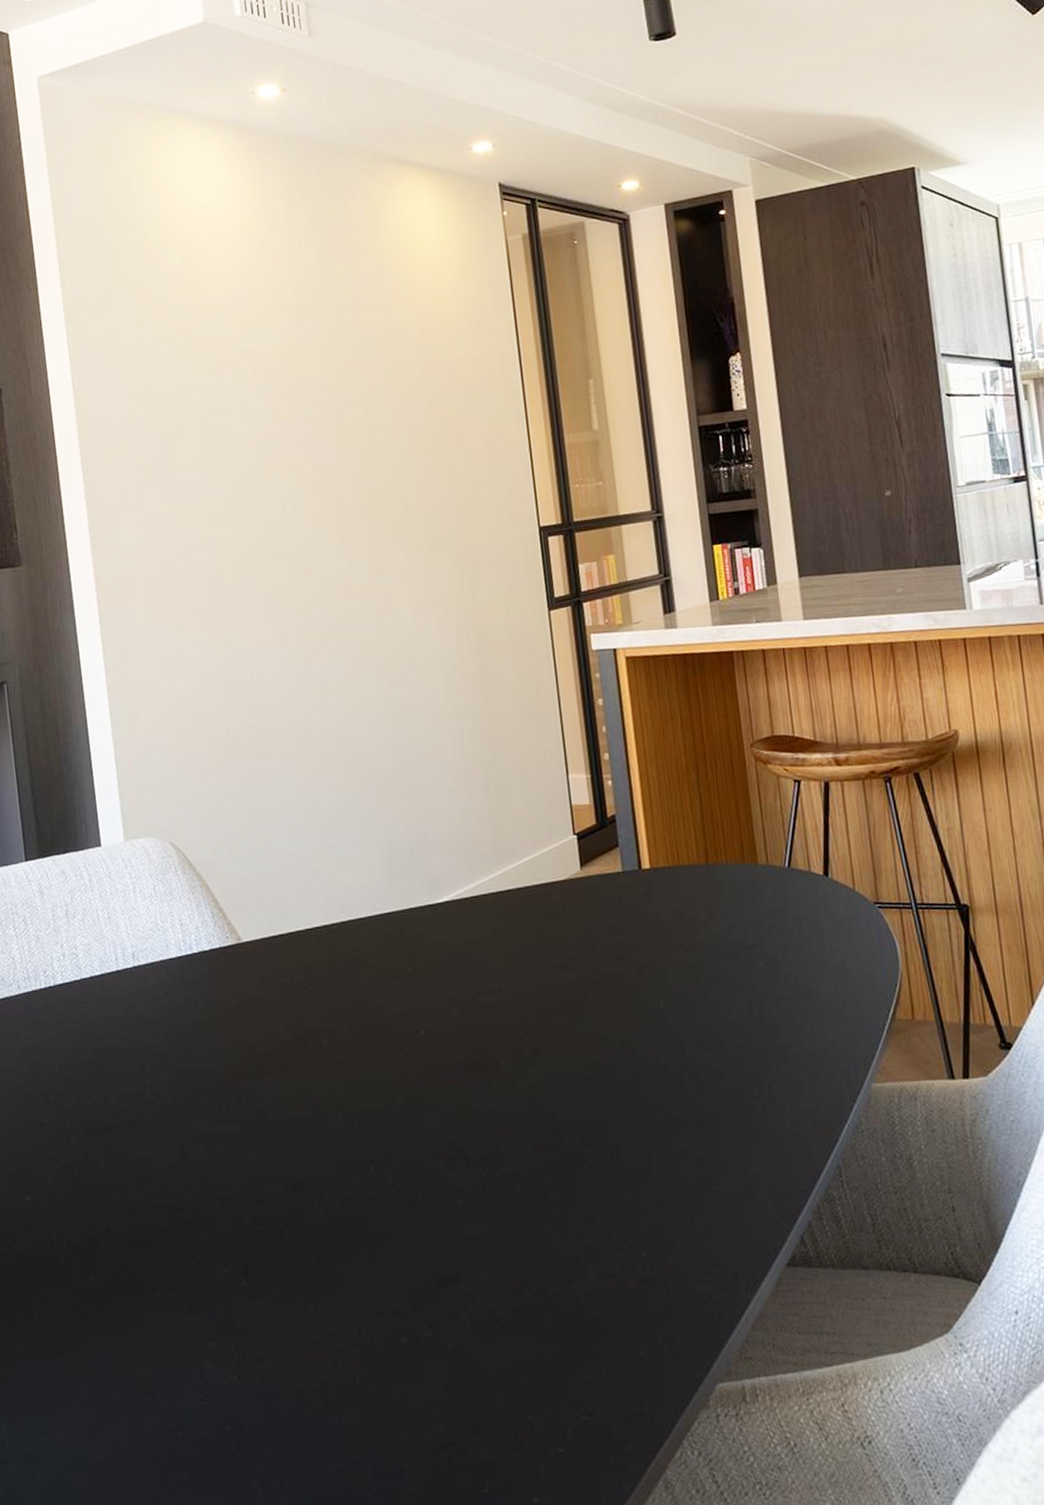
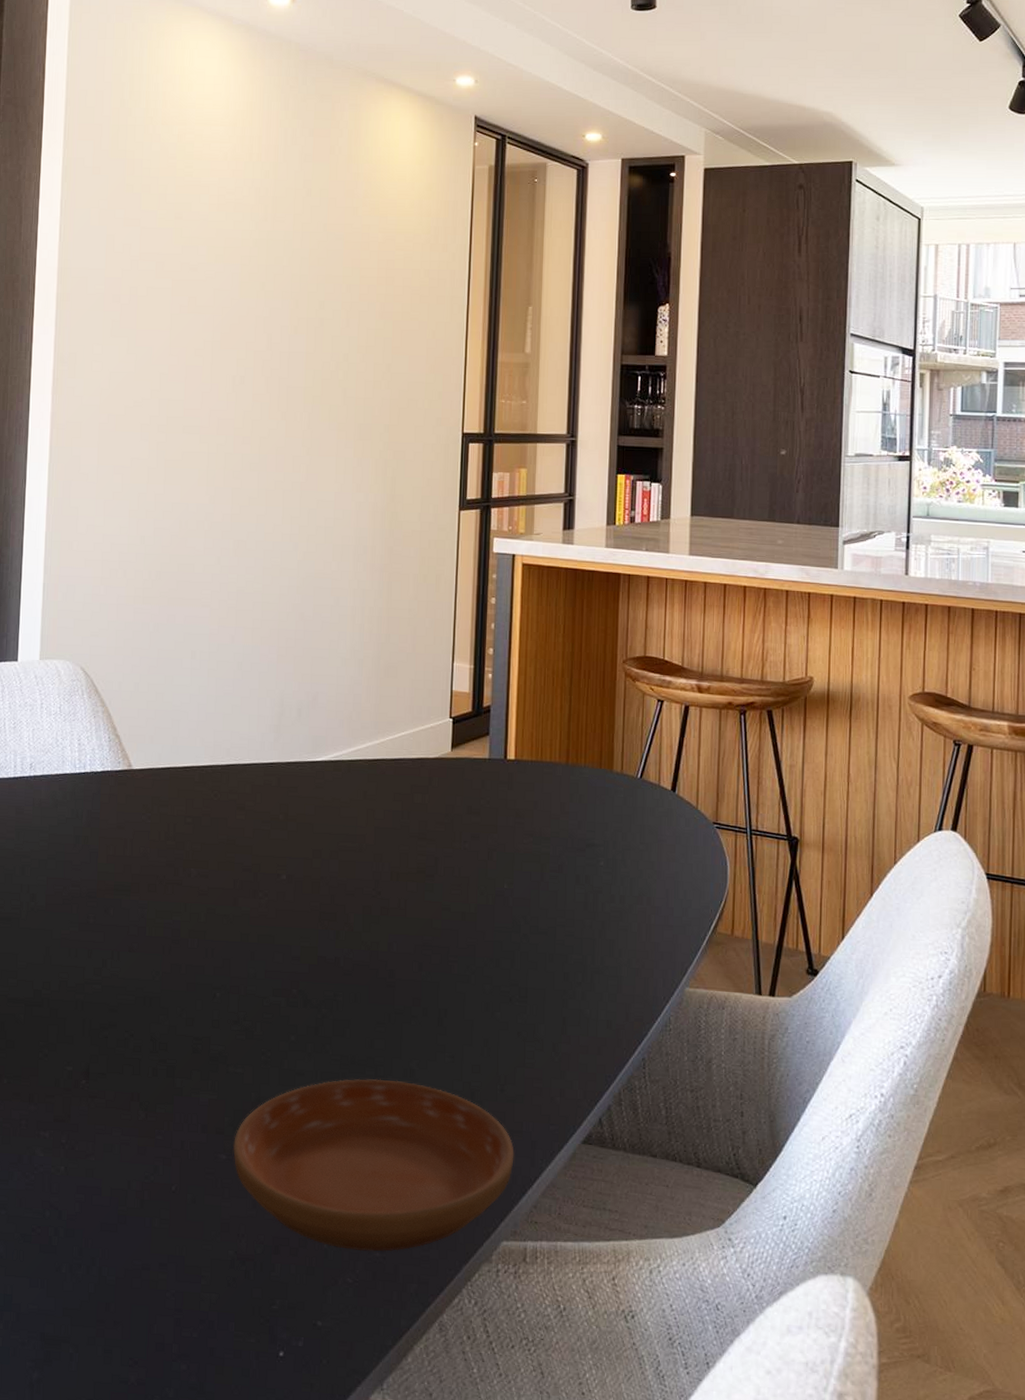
saucer: none [413,1230,717,1418] -> present [233,1078,514,1252]

